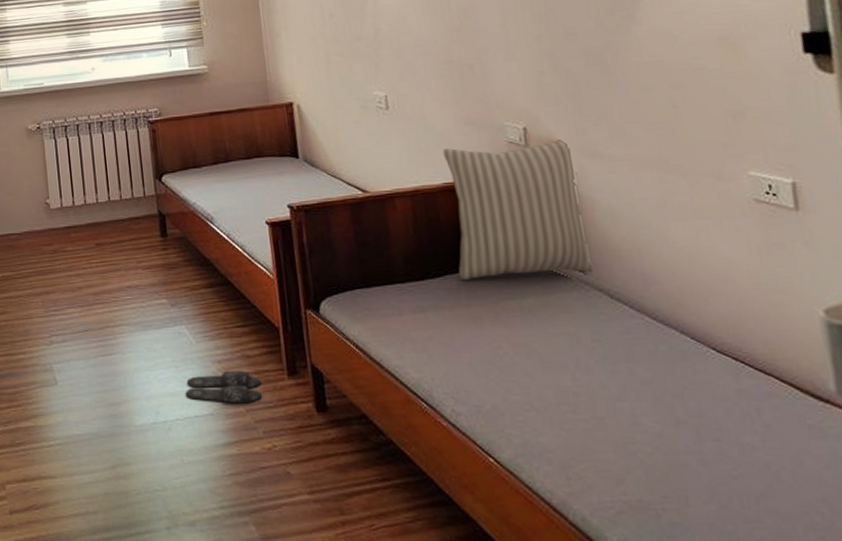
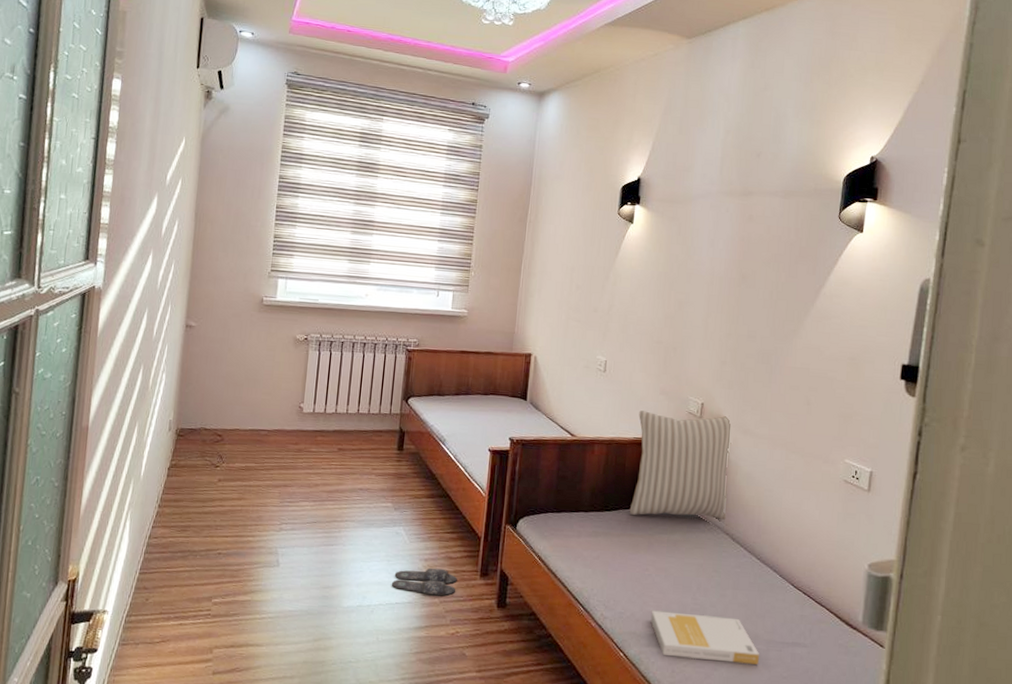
book: none [518,399,691,462] -> present [650,610,760,665]

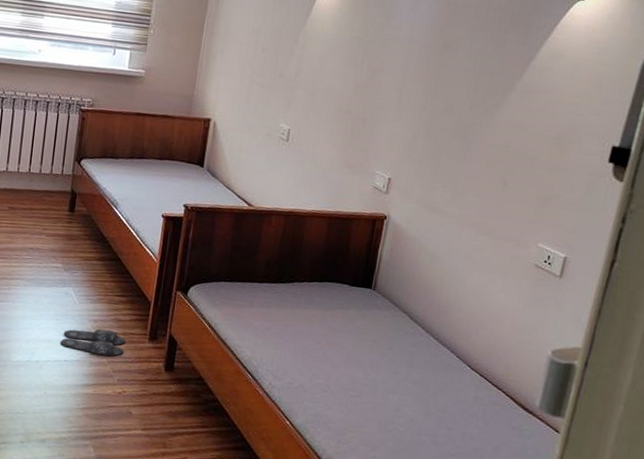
pillow: present [629,410,731,520] -> none [304,183,418,298]
book: present [650,610,760,665] -> none [319,382,430,441]

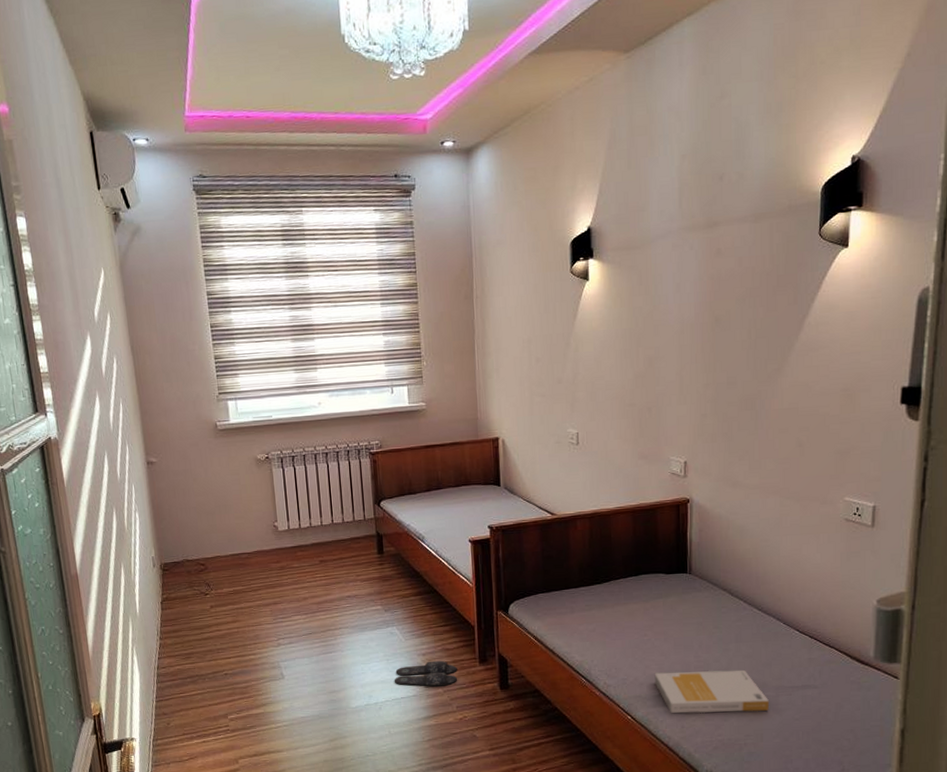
book: none [319,382,430,441] -> present [654,670,770,714]

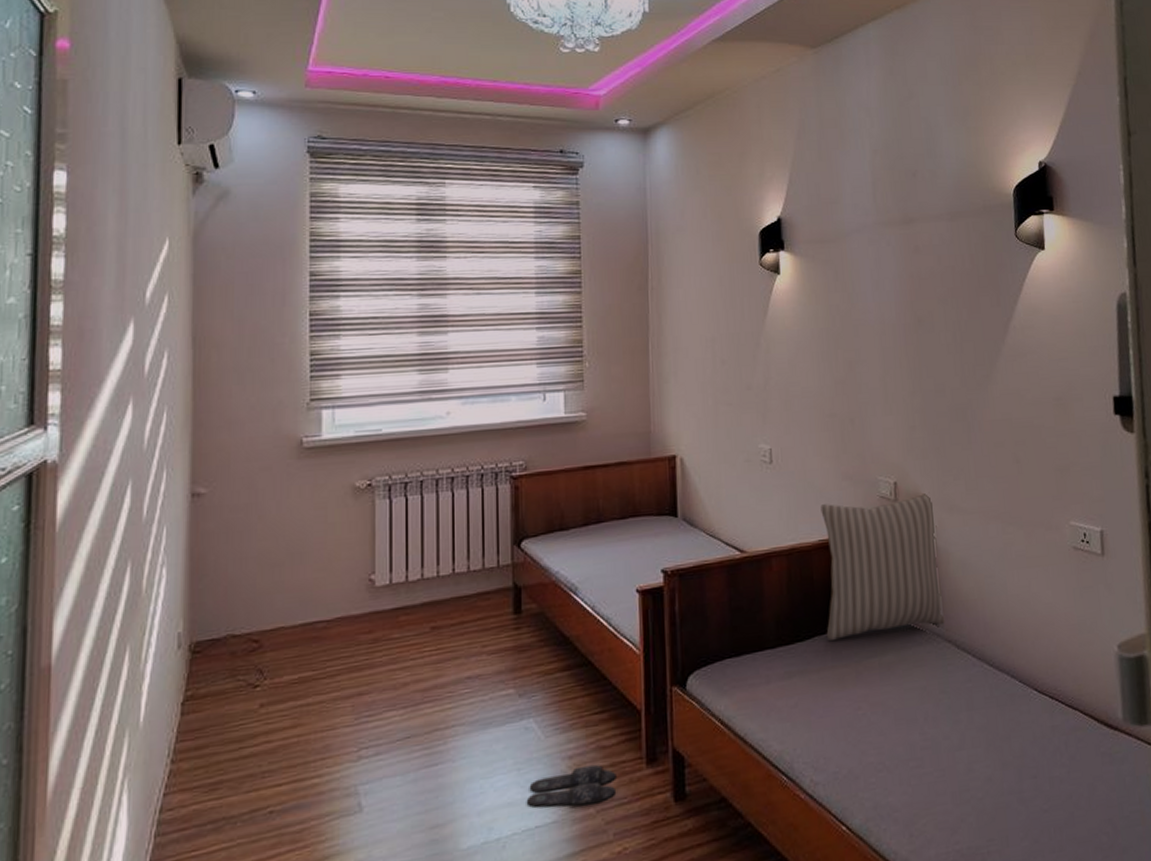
pillow: none [619,470,722,585] -> present [820,492,945,641]
book: present [654,670,770,714] -> none [872,747,1013,818]

